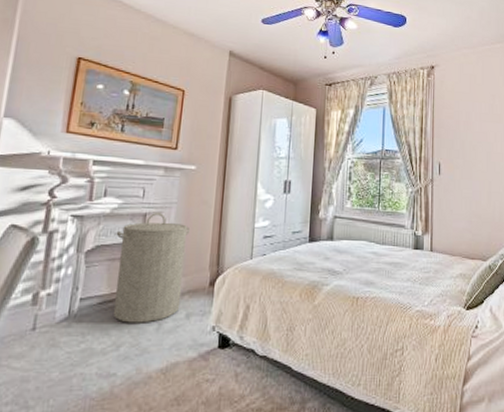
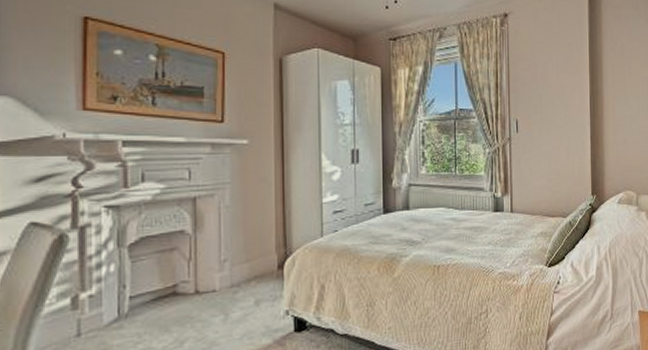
laundry hamper: present [113,213,191,323] -> none [162,196,250,318]

